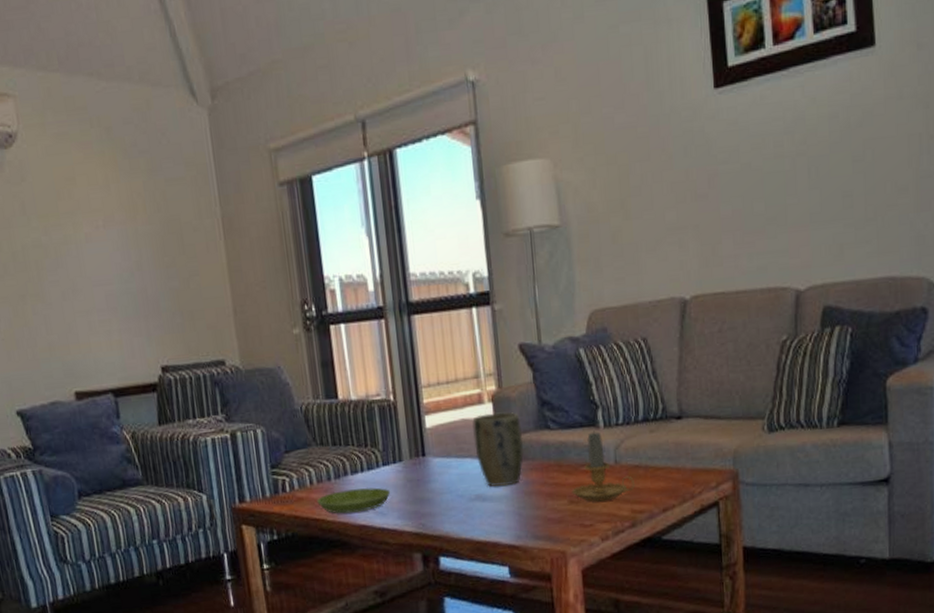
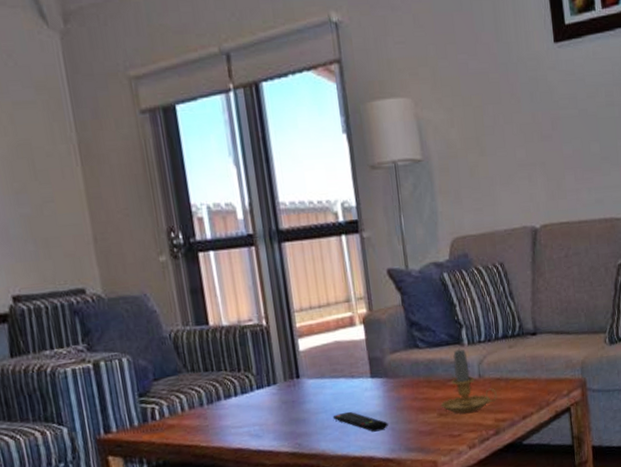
saucer: present [317,487,391,514] -> none [189,410,266,439]
remote control: none [457,493,515,516] -> present [332,411,388,432]
plant pot: present [472,412,524,487] -> none [345,333,395,404]

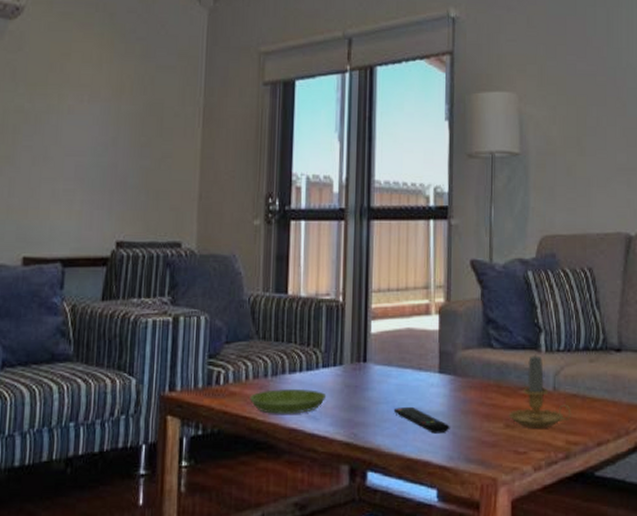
saucer: none [189,410,266,439] -> present [250,388,327,414]

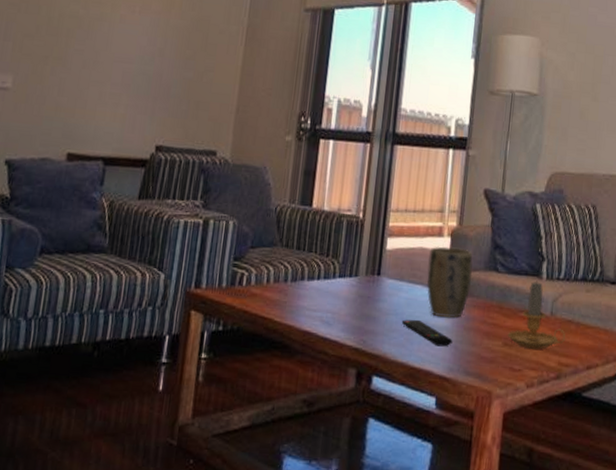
saucer: present [250,388,327,414] -> none [269,294,341,318]
plant pot: none [417,325,466,402] -> present [426,246,473,318]

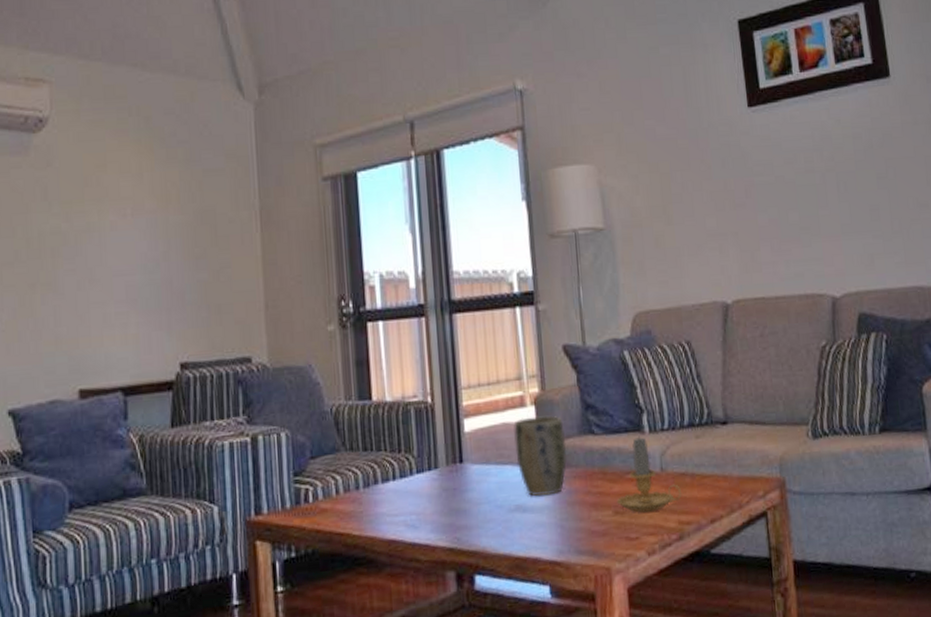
remote control: present [401,319,453,347] -> none [496,503,557,529]

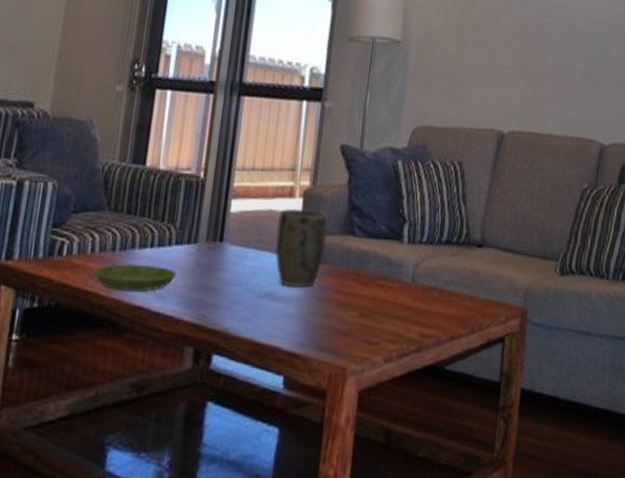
saucer: none [343,497,424,527] -> present [94,264,177,291]
candle: present [616,435,681,513] -> none [364,243,428,320]

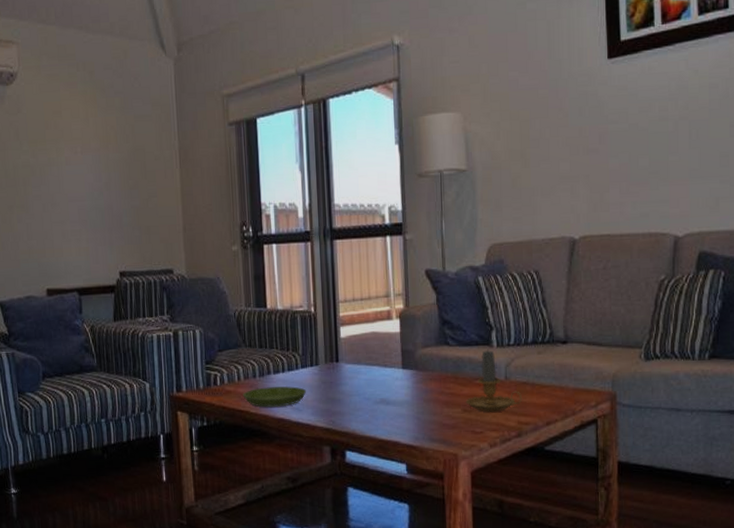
plant pot: present [275,208,328,288] -> none [381,328,425,393]
candle: none [364,243,428,320] -> present [465,348,522,412]

